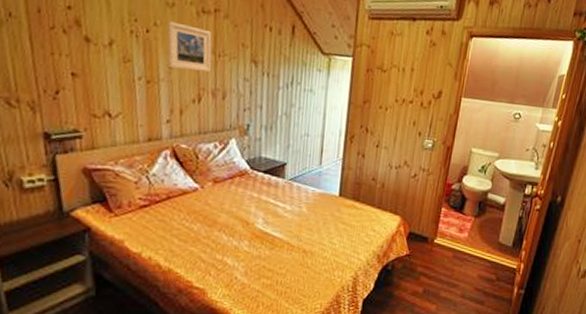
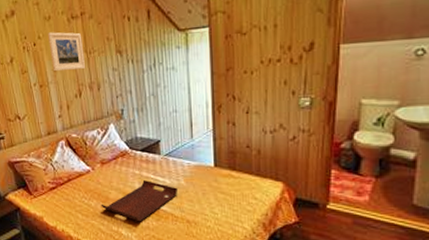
serving tray: none [205,203,299,251] -> present [101,179,179,222]

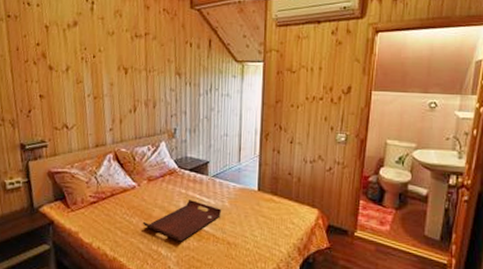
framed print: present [47,32,85,72] -> none [108,47,144,87]

